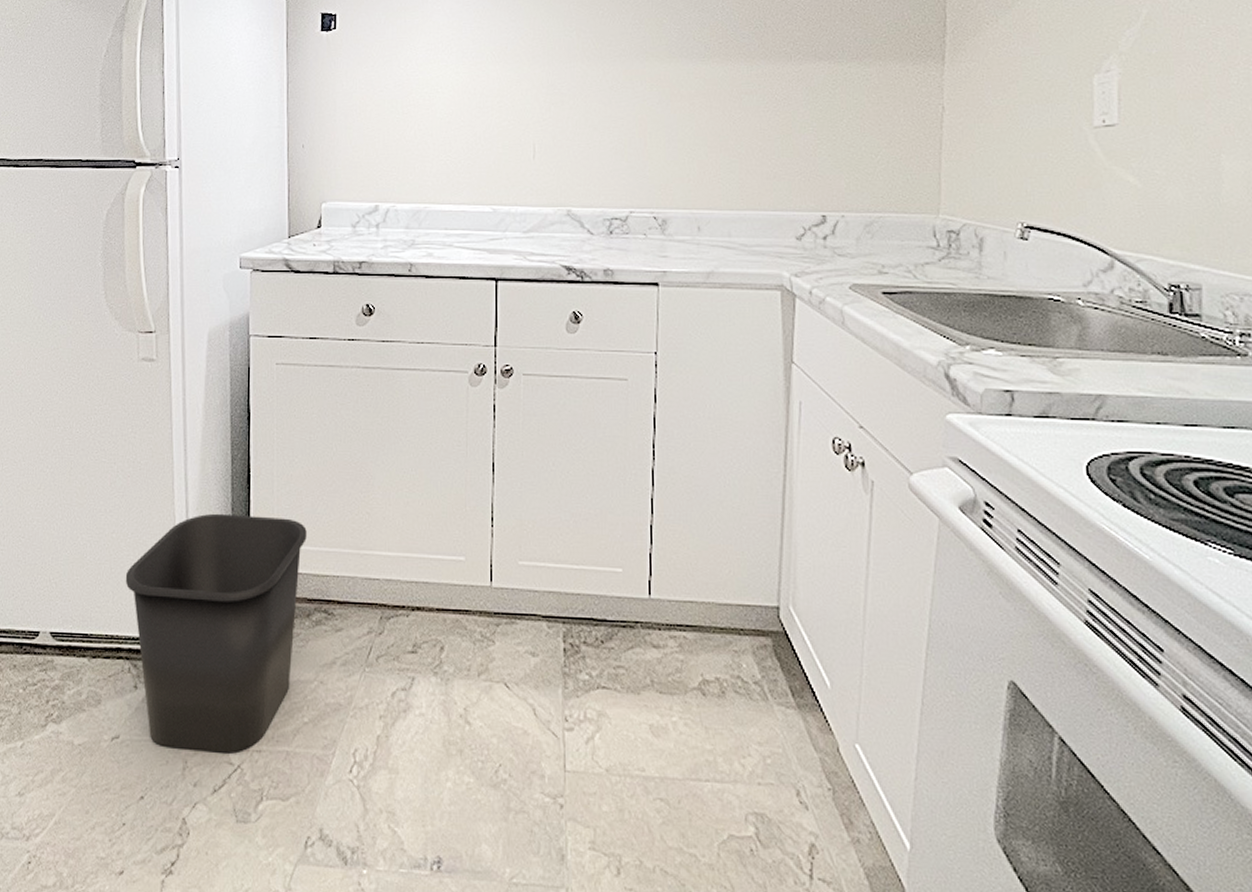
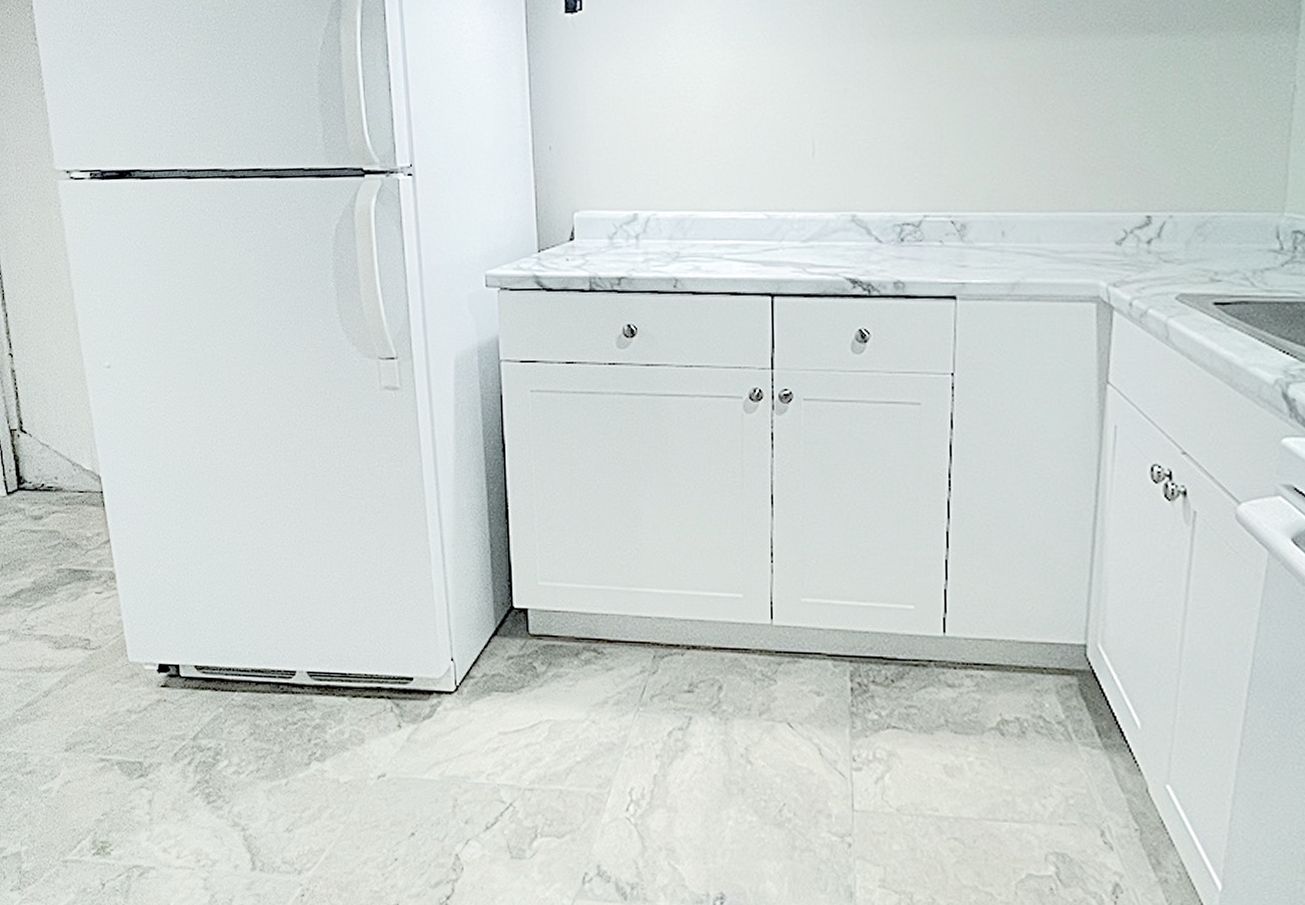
waste bin: present [125,513,307,754] -> none [381,550,572,792]

